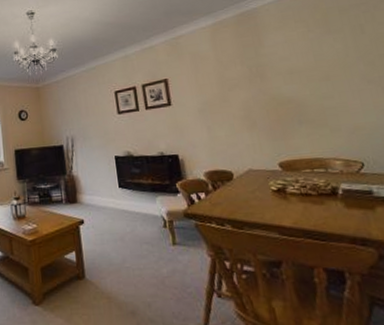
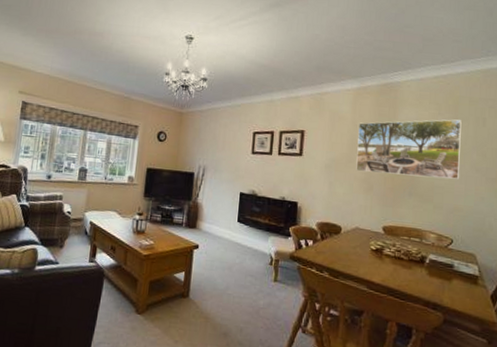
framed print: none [224,32,351,110] -> present [356,119,462,179]

